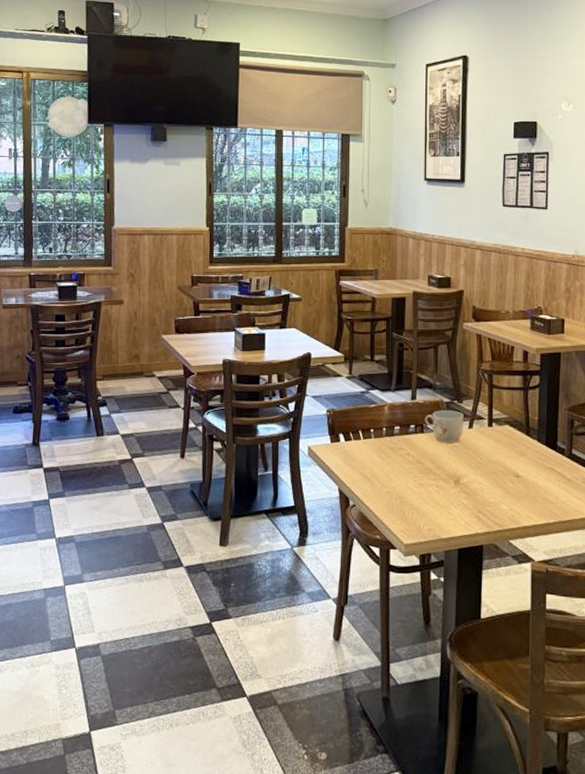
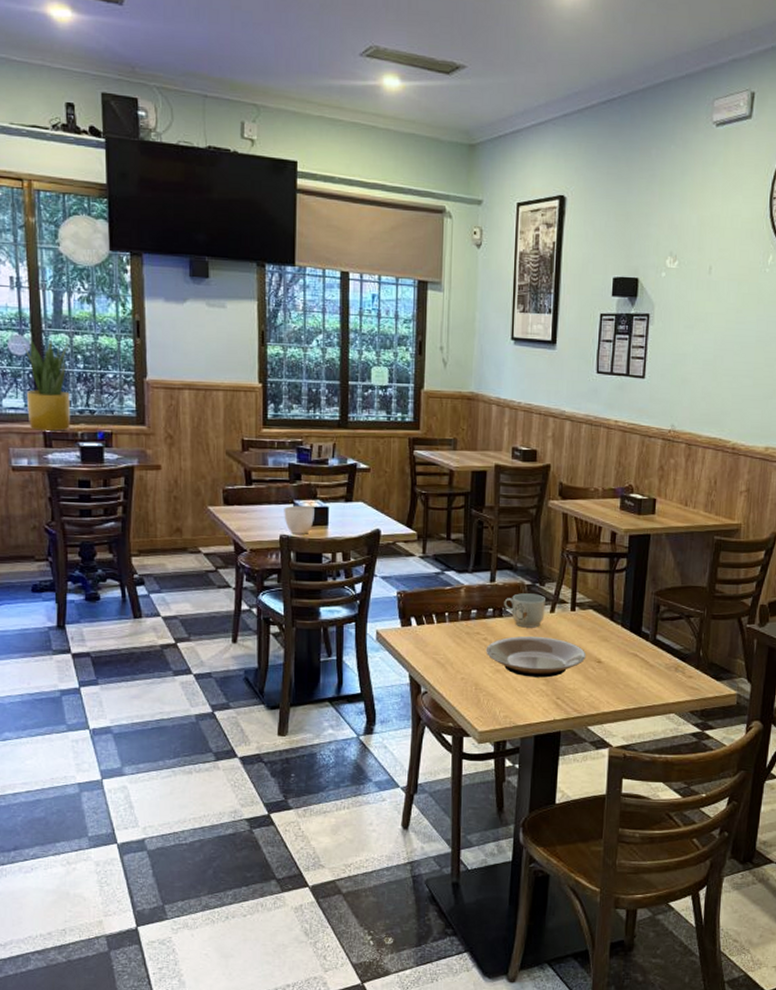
planter: none [15,197,52,274] -> present [21,338,70,431]
cup: none [226,332,253,358] -> present [284,505,314,534]
plate: none [409,450,505,492] -> present [486,635,587,678]

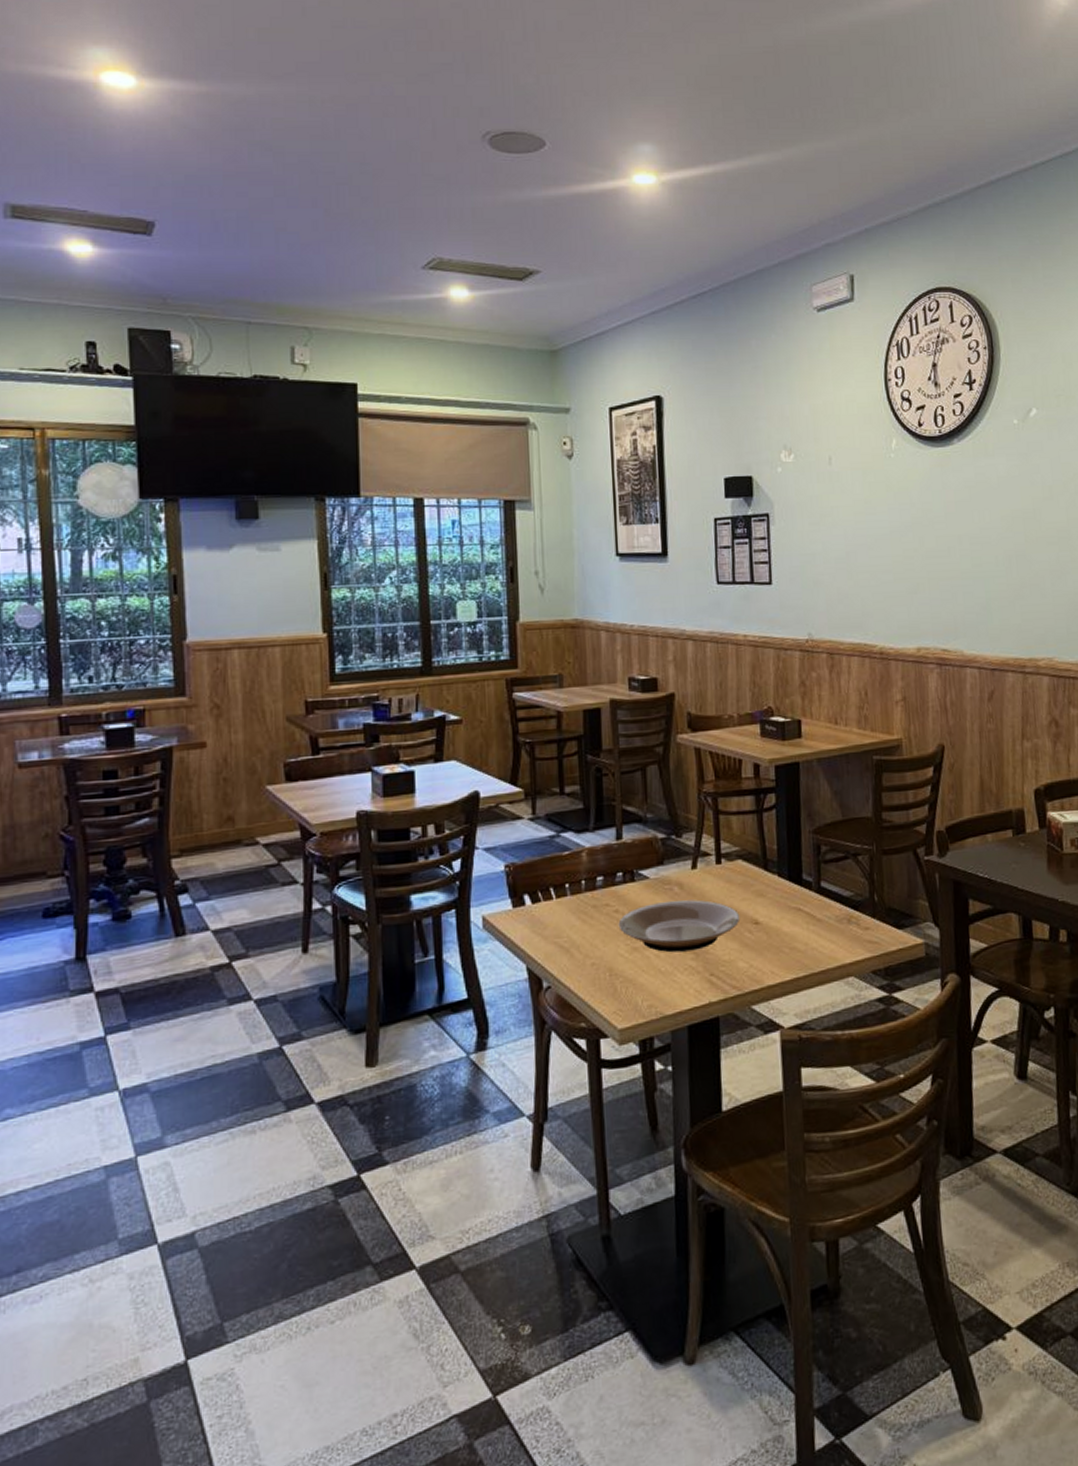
planter: present [21,338,70,431] -> none [31,605,92,716]
cup: present [284,505,314,534] -> none [360,771,398,808]
mug: present [504,593,545,628] -> none [635,848,686,892]

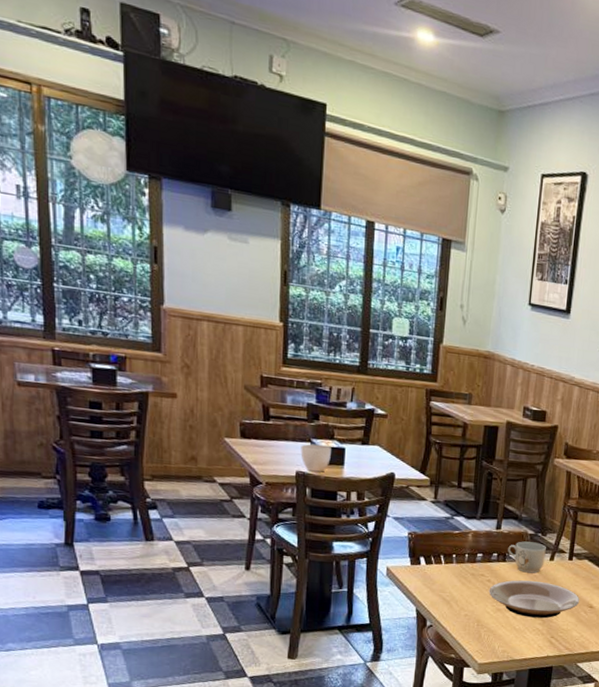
cup: none [360,771,398,808] -> present [300,444,331,472]
mug: none [635,848,686,892] -> present [508,541,546,573]

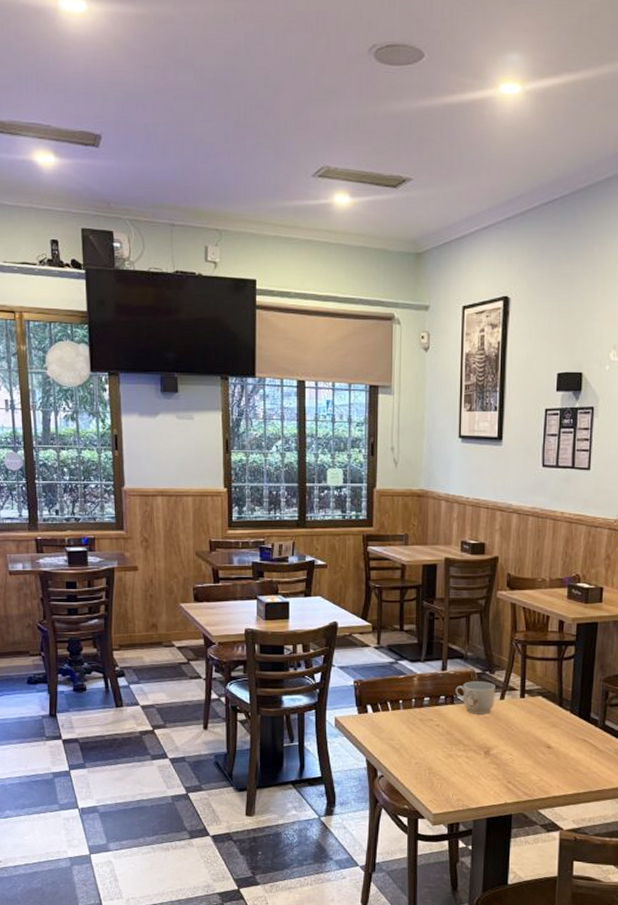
cup: present [300,444,331,472] -> none [248,601,276,628]
plate: present [489,580,580,619] -> none [438,722,536,762]

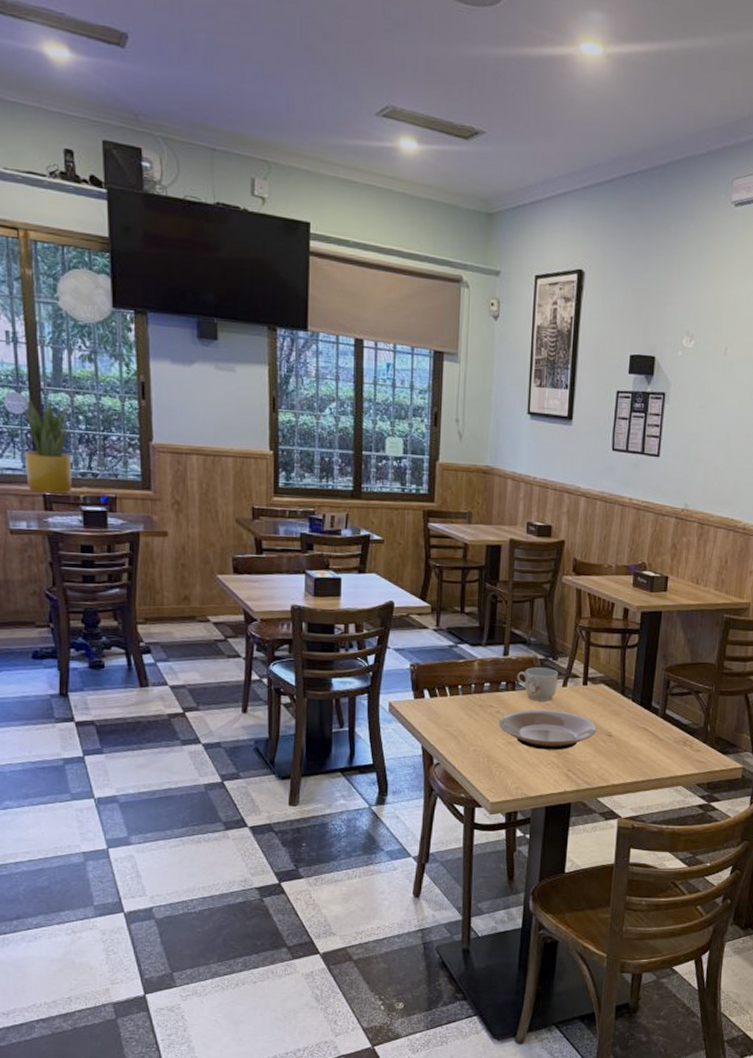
planter: none [16,454,58,538] -> present [19,397,71,494]
plate: none [438,722,536,762] -> present [498,709,598,750]

